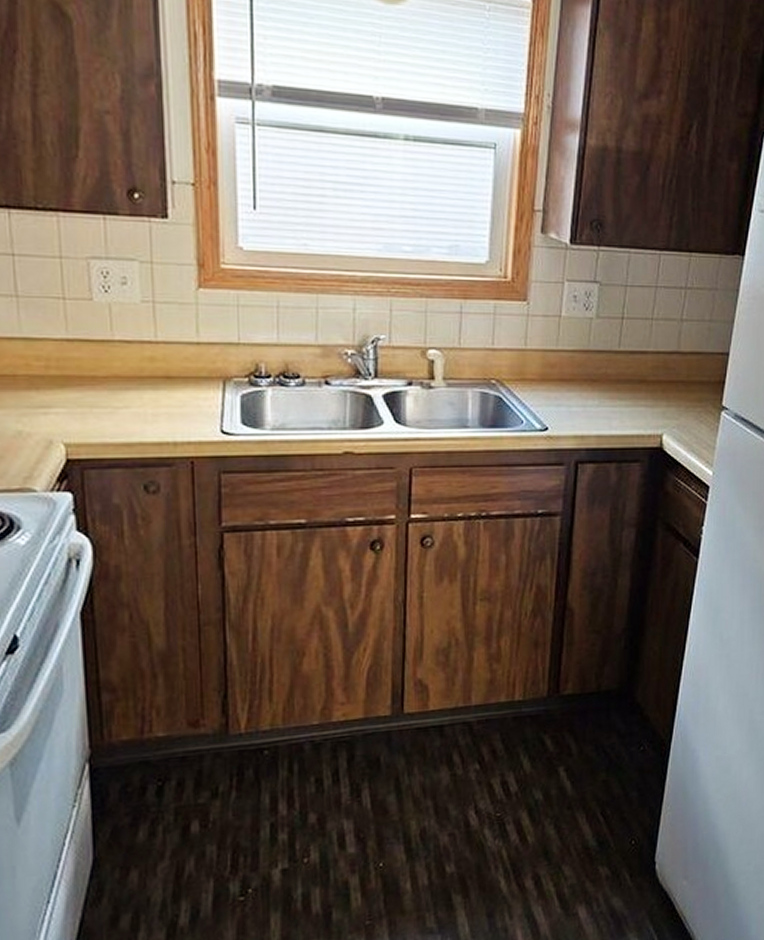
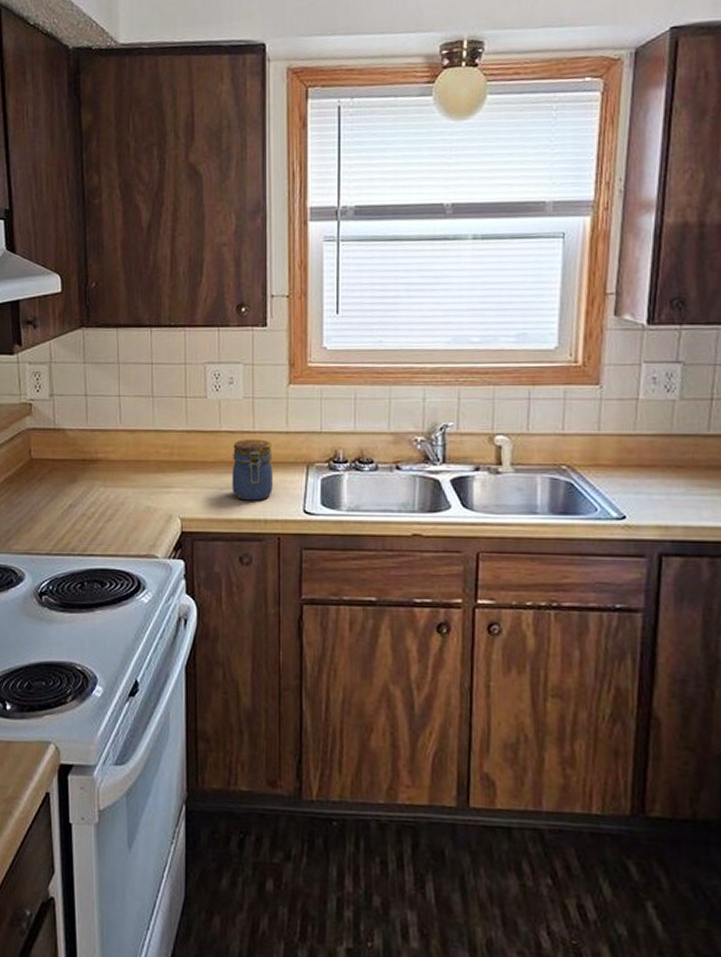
jar: none [129,351,183,421] -> present [232,439,273,501]

